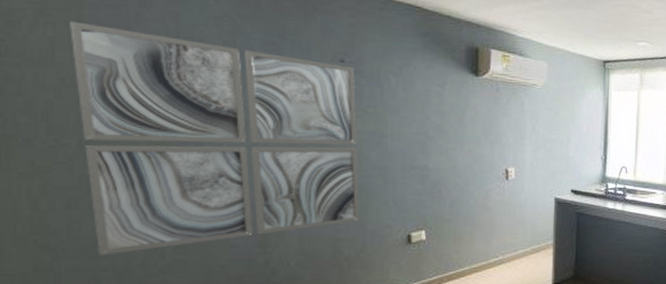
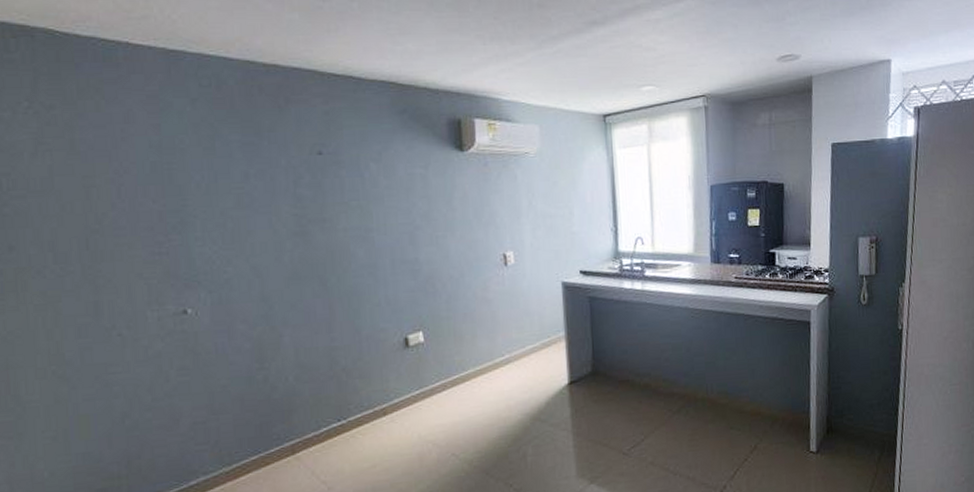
wall art: present [70,21,360,256] -> none [64,146,354,382]

